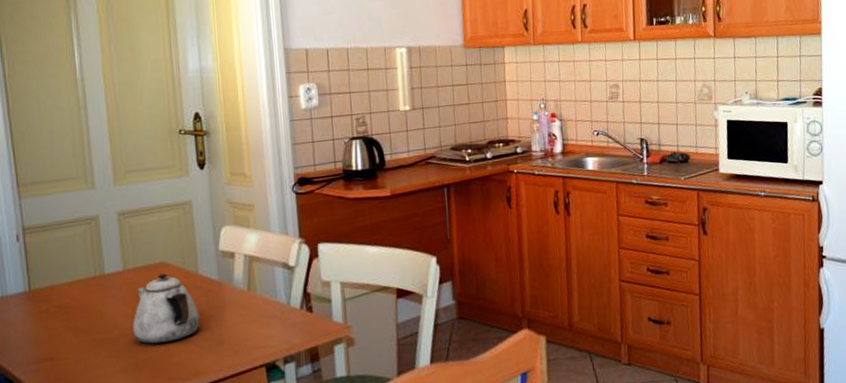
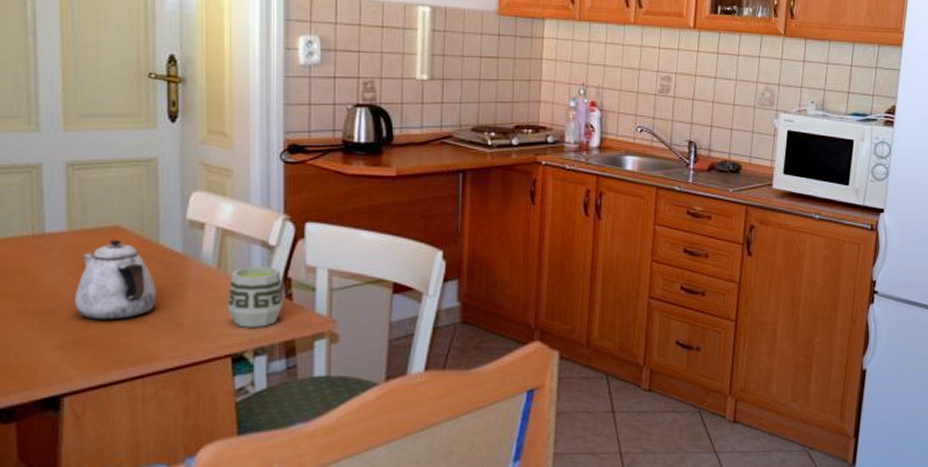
cup: none [258,284,305,340] -> present [227,267,283,328]

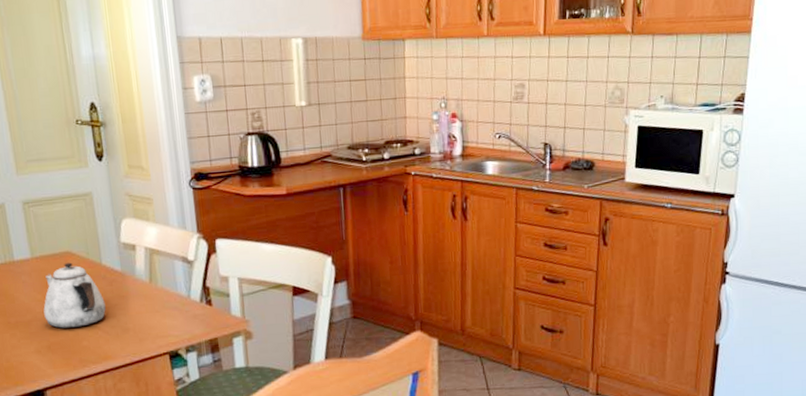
cup: present [227,267,283,328] -> none [160,278,205,330]

